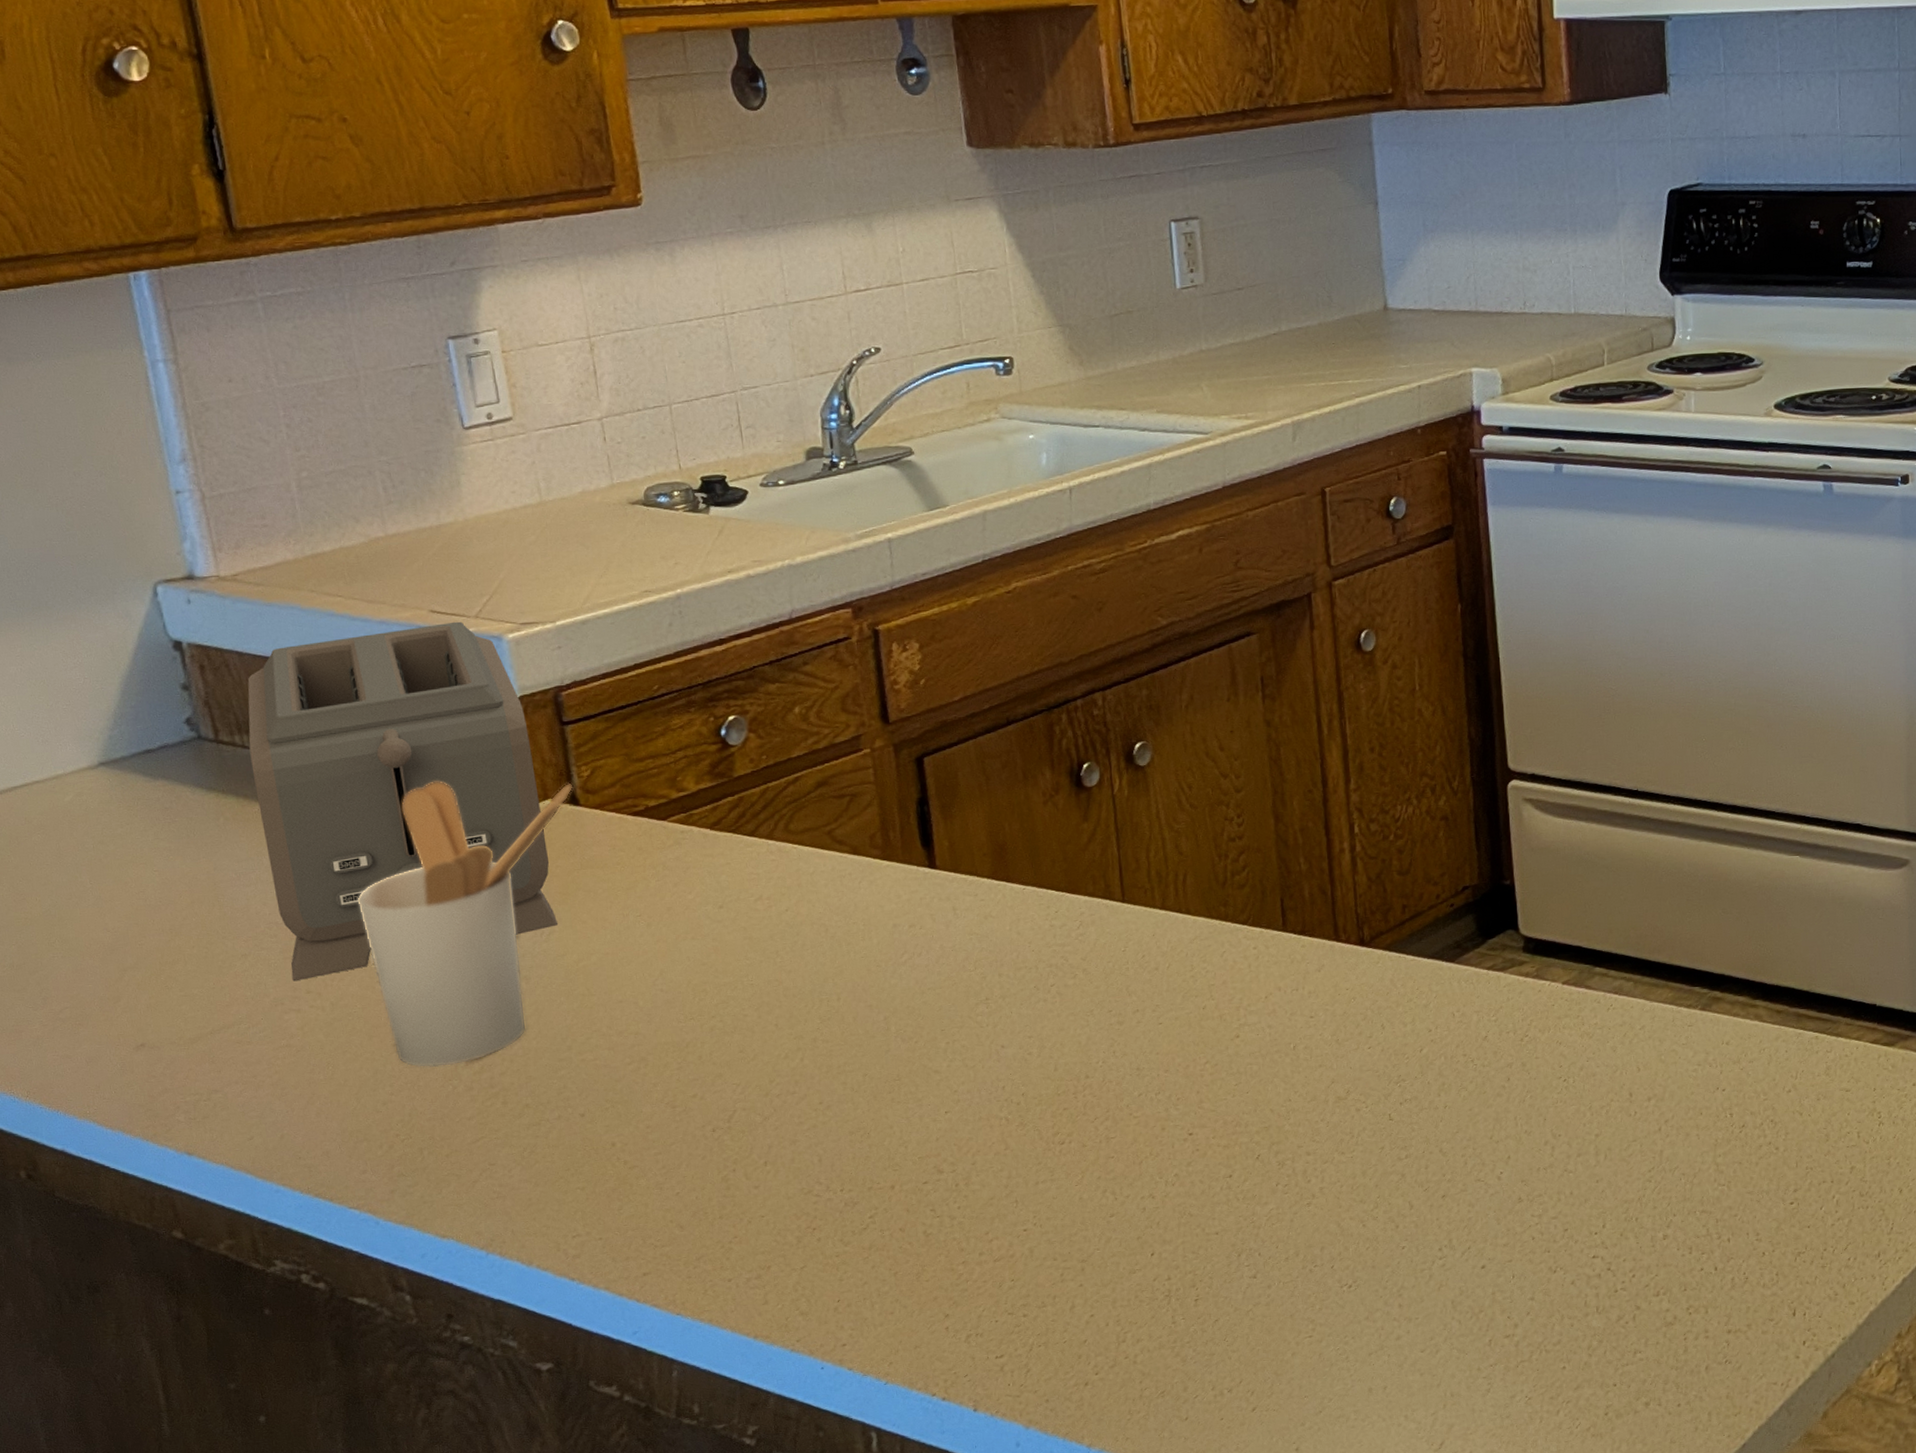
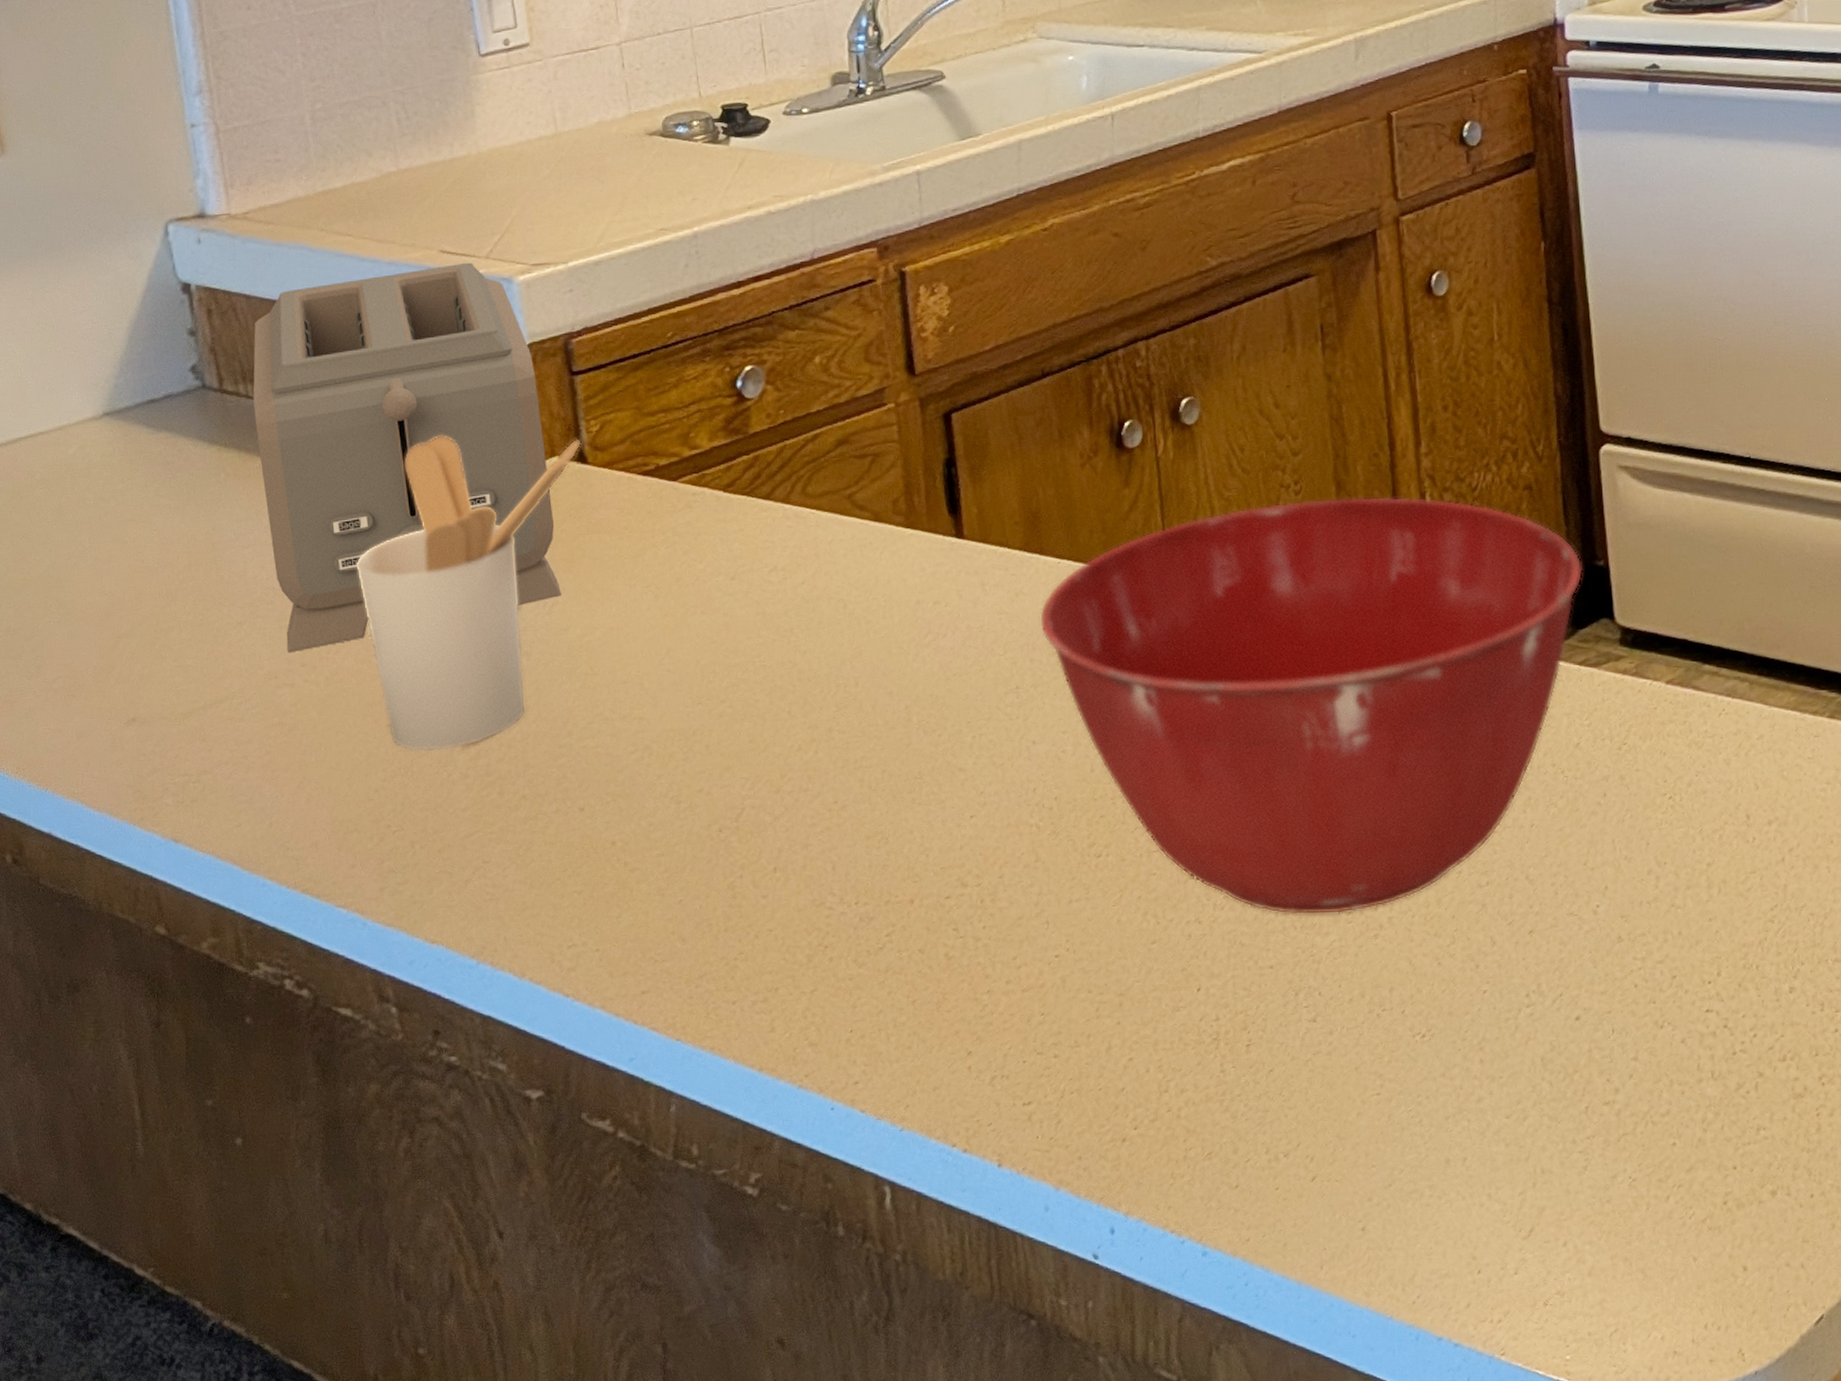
mixing bowl: none [1006,827,1492,1189] -> present [1039,496,1583,915]

